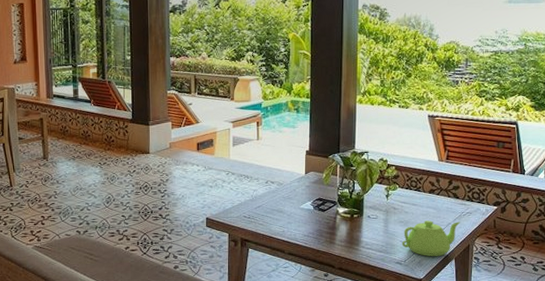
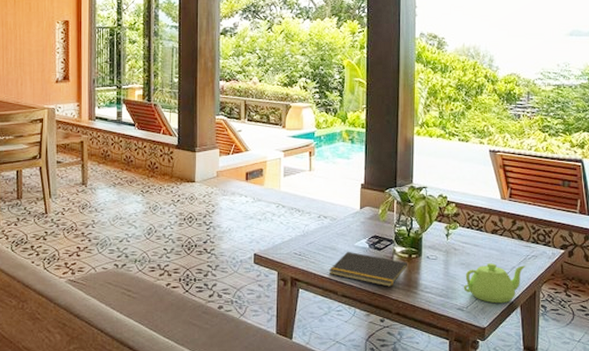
notepad: none [276,213,349,245] -> present [328,251,407,287]

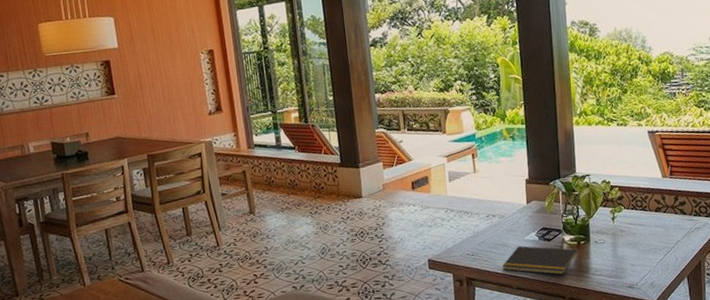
teapot: present [463,263,526,304] -> none [632,238,690,278]

